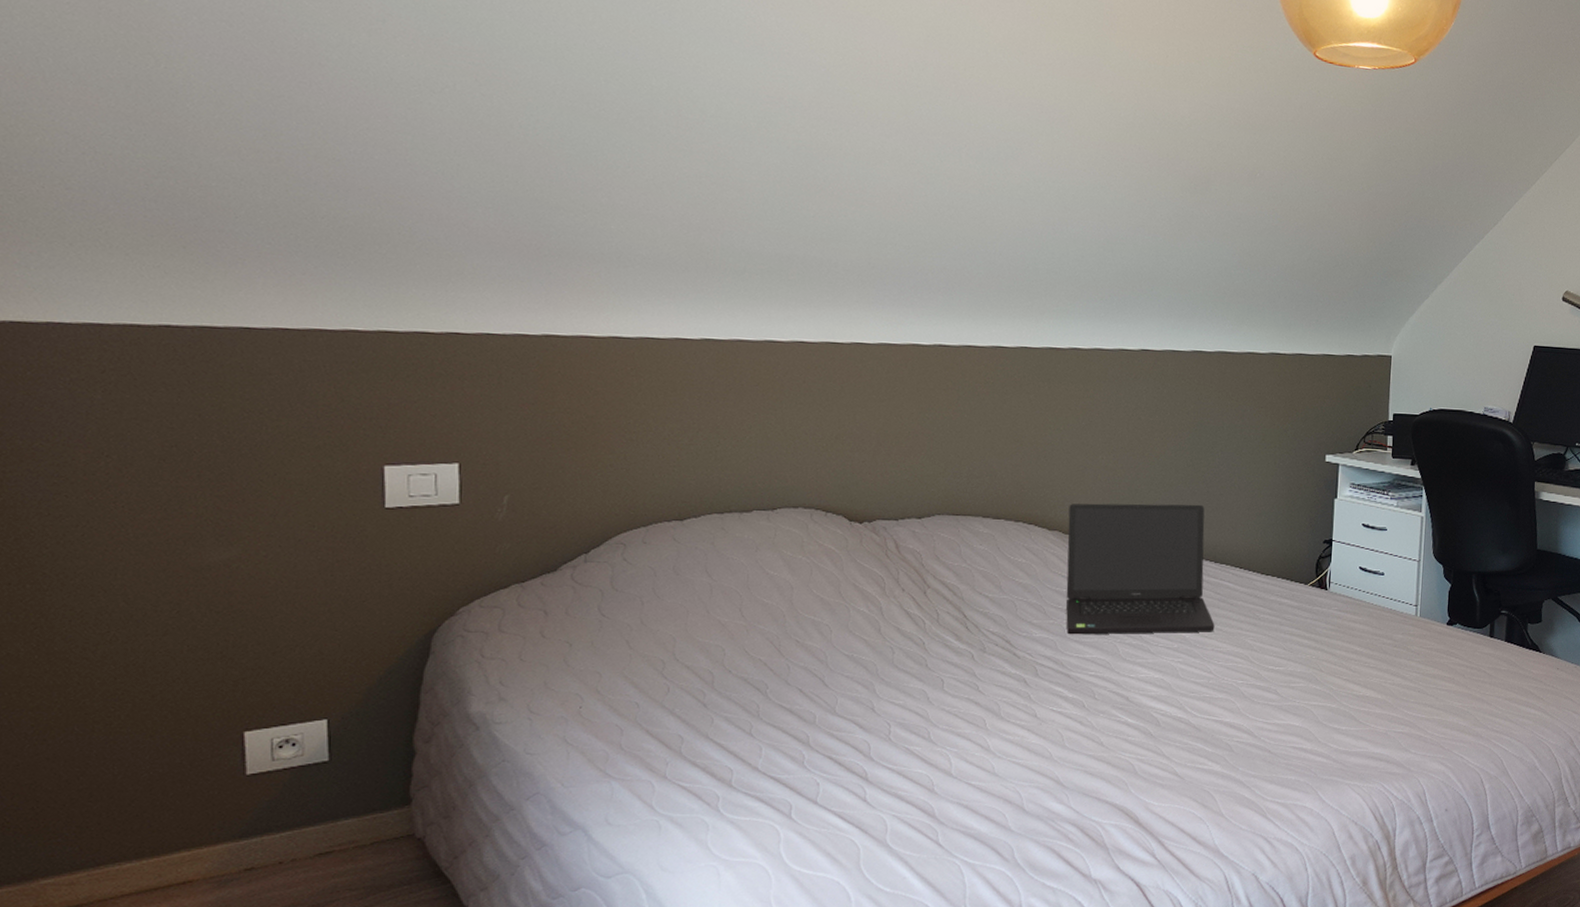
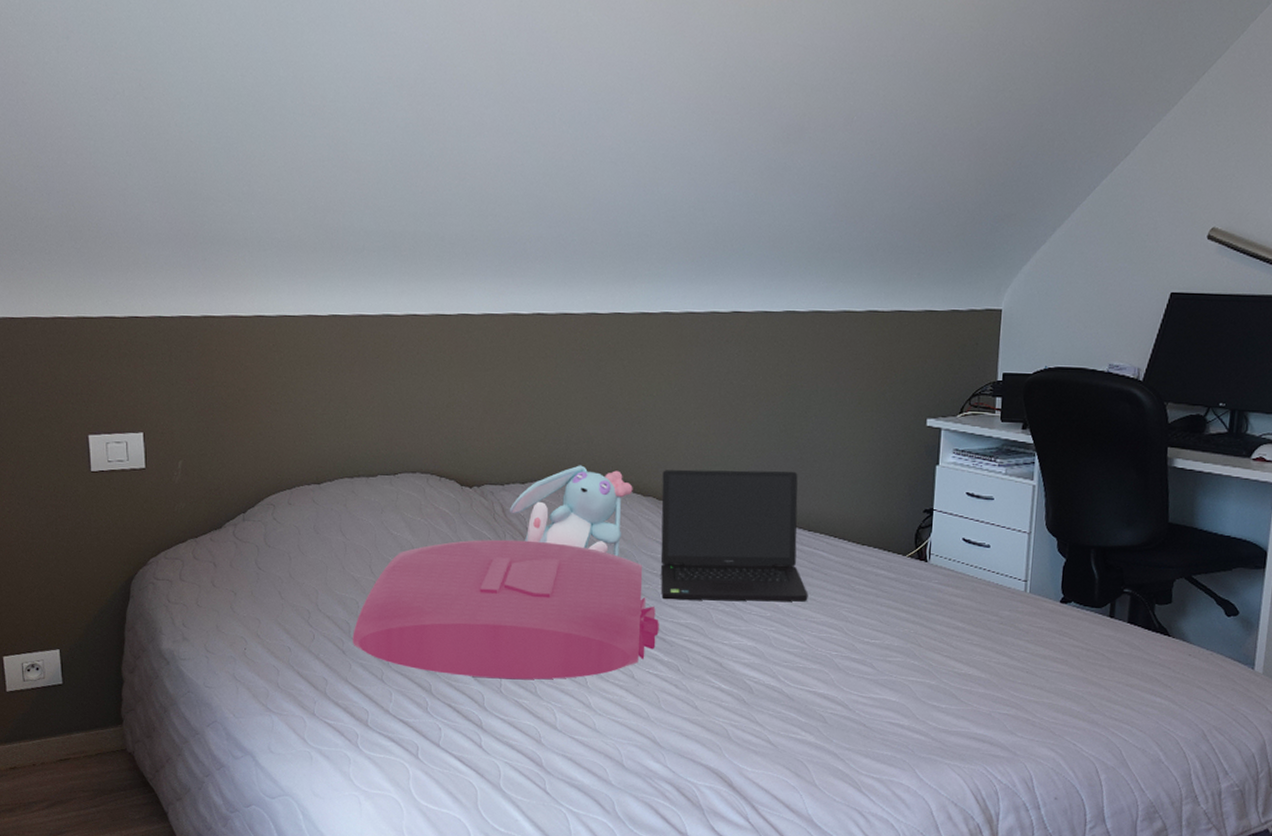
cushion: none [716,577,1064,726] -> present [353,539,659,680]
stuffed animal: none [903,499,1038,593] -> present [509,465,633,557]

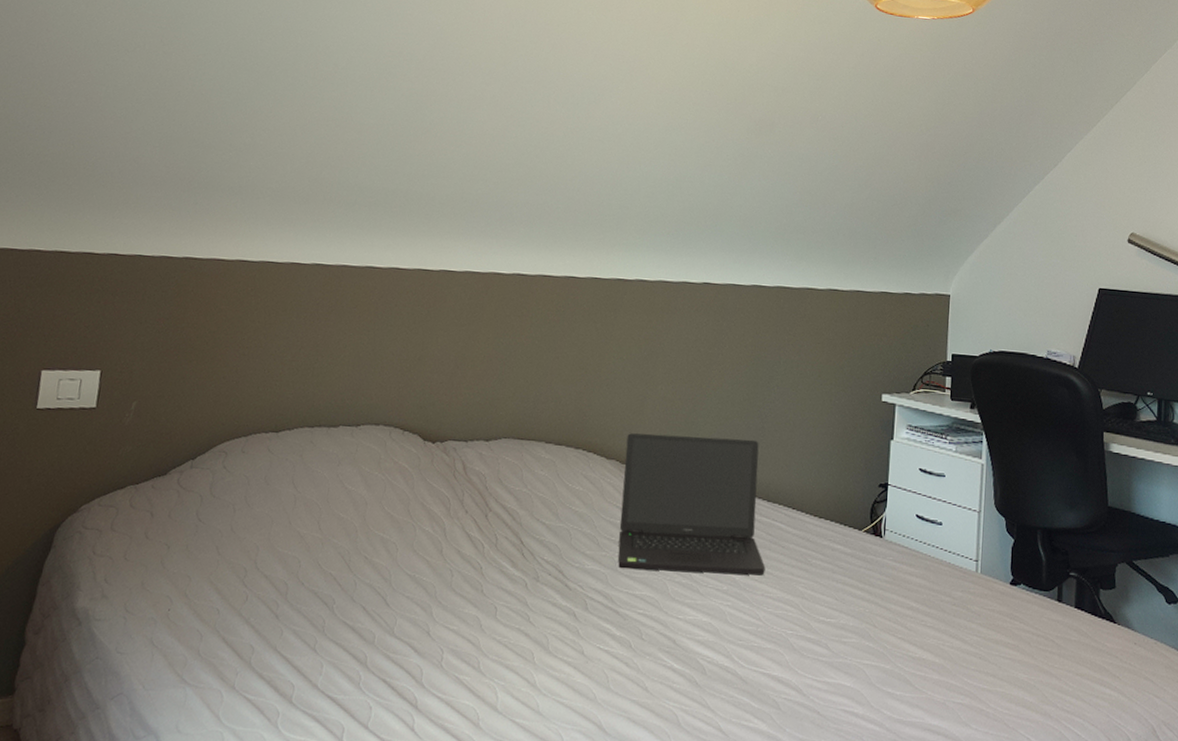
cushion: present [353,539,659,680] -> none [288,497,614,654]
stuffed animal: present [509,465,633,557] -> none [470,424,597,521]

